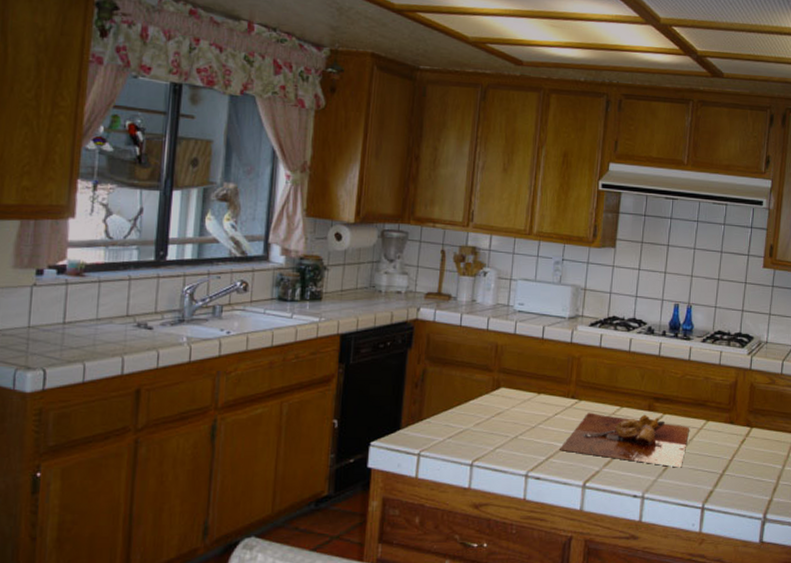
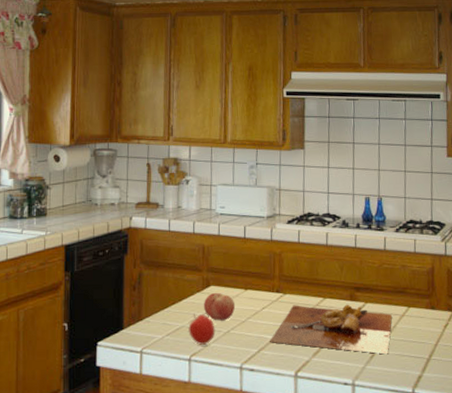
fruit: none [473,416,502,450] -> present [188,313,216,345]
fruit: none [492,395,526,425] -> present [204,292,236,321]

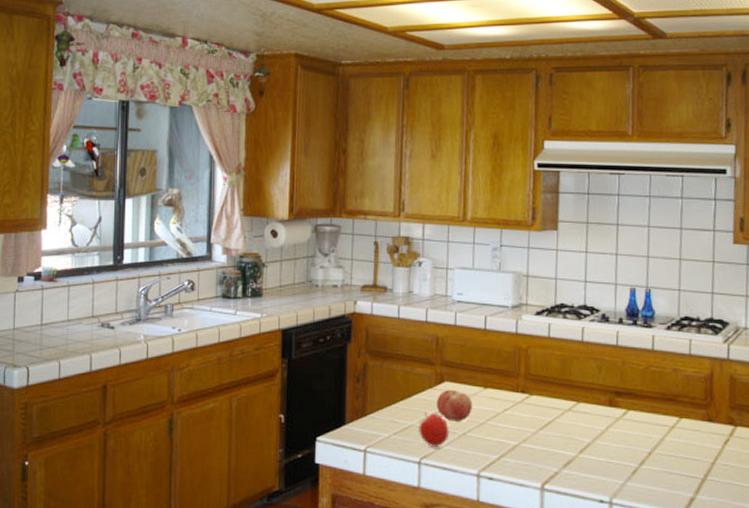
cutting board: present [270,304,392,355] -> none [512,408,659,471]

